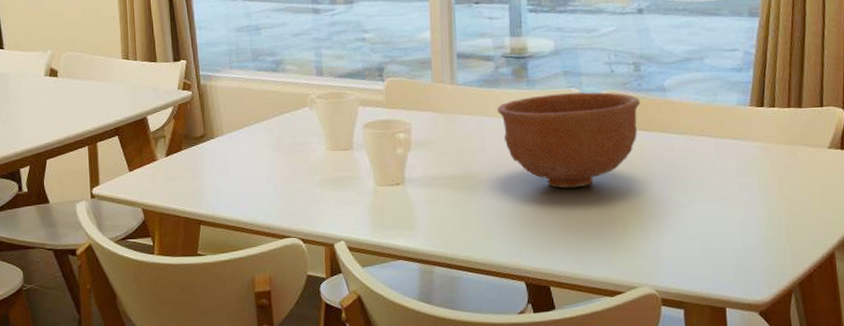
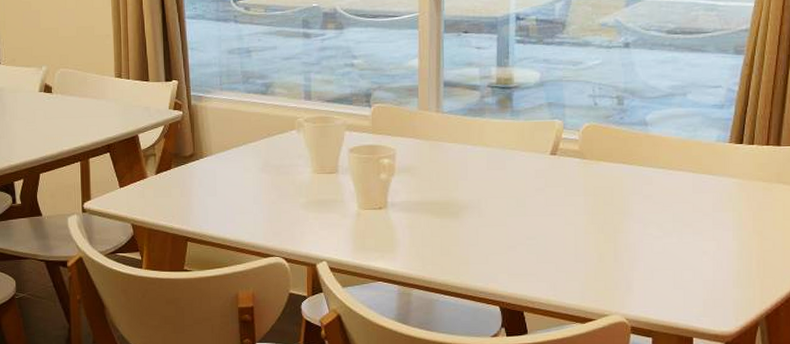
bowl: present [497,92,641,189] -> none [480,124,622,218]

